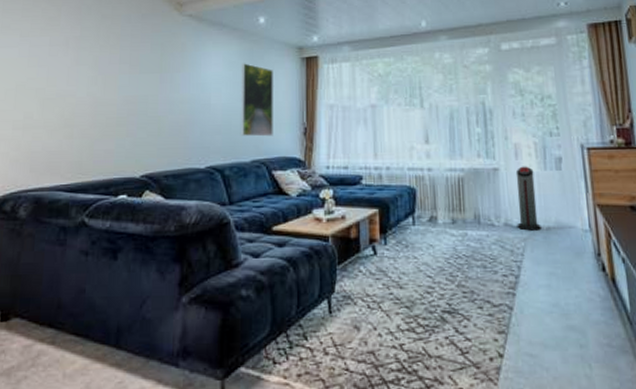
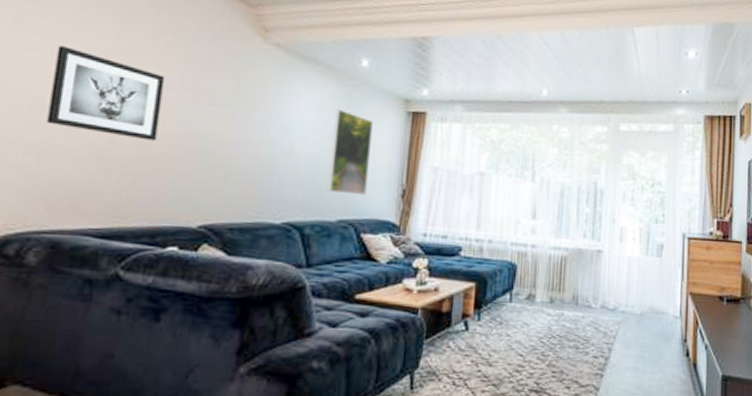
wall art: none [27,41,108,108] -> present [47,46,165,141]
air purifier: present [515,166,541,231] -> none [613,250,636,315]

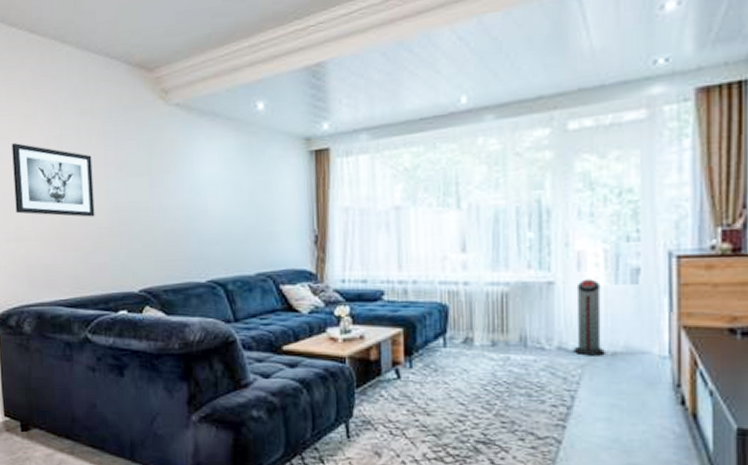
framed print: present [328,109,373,196] -> none [240,160,279,247]
air purifier: none [613,250,636,315] -> present [573,279,605,356]

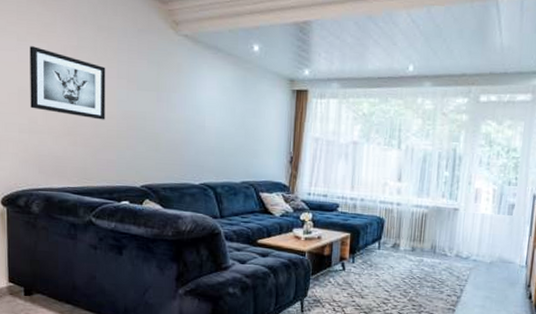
air purifier: present [573,279,605,356] -> none [466,208,489,263]

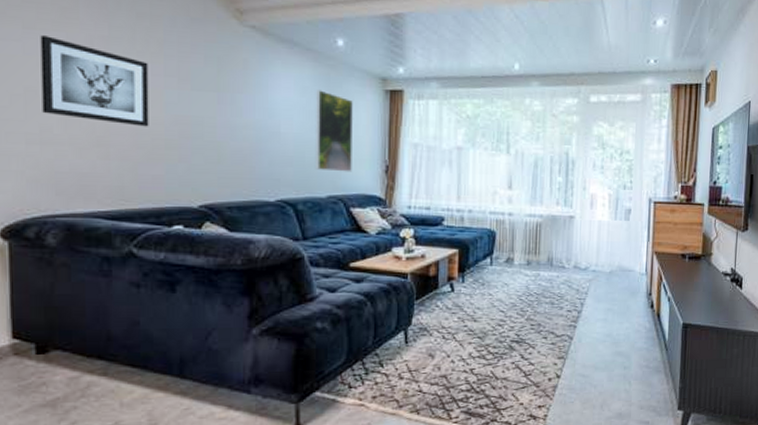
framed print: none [233,90,265,162] -> present [316,90,353,172]

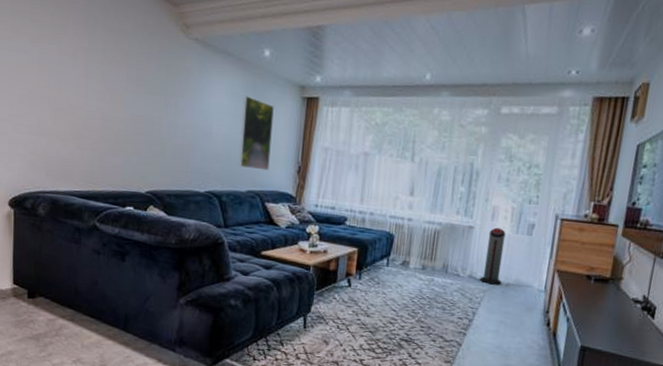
wall art: present [40,35,149,127] -> none [40,48,115,124]
air purifier: none [584,215,606,273] -> present [479,227,506,285]

